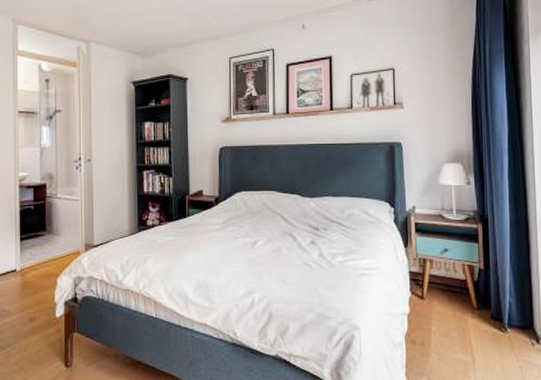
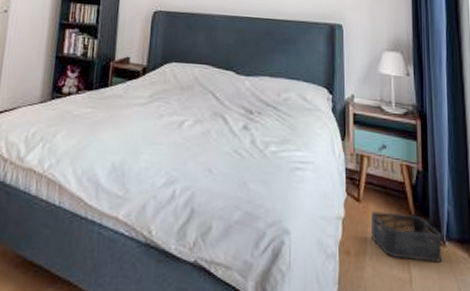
storage bin: none [435,306,504,346] -> present [371,211,442,262]

